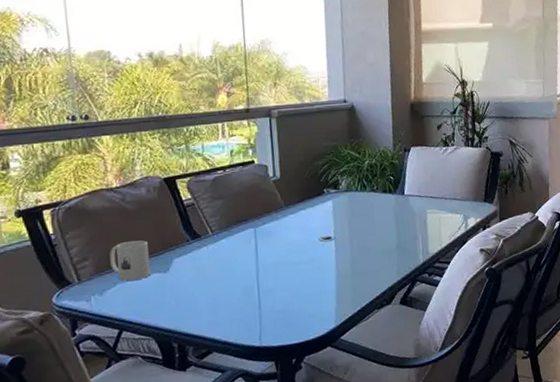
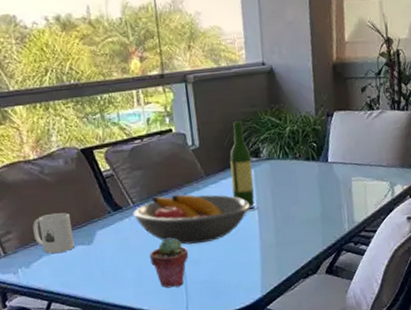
fruit bowl: none [211,224,326,274] -> present [133,194,249,245]
potted succulent: none [226,267,265,318] -> present [150,238,189,288]
wine bottle: none [309,154,332,237] -> present [229,121,255,207]

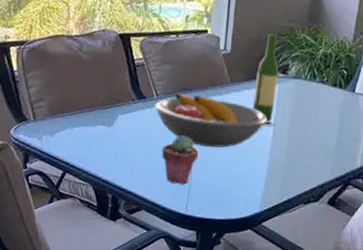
mug: present [32,212,74,254] -> none [62,90,97,128]

